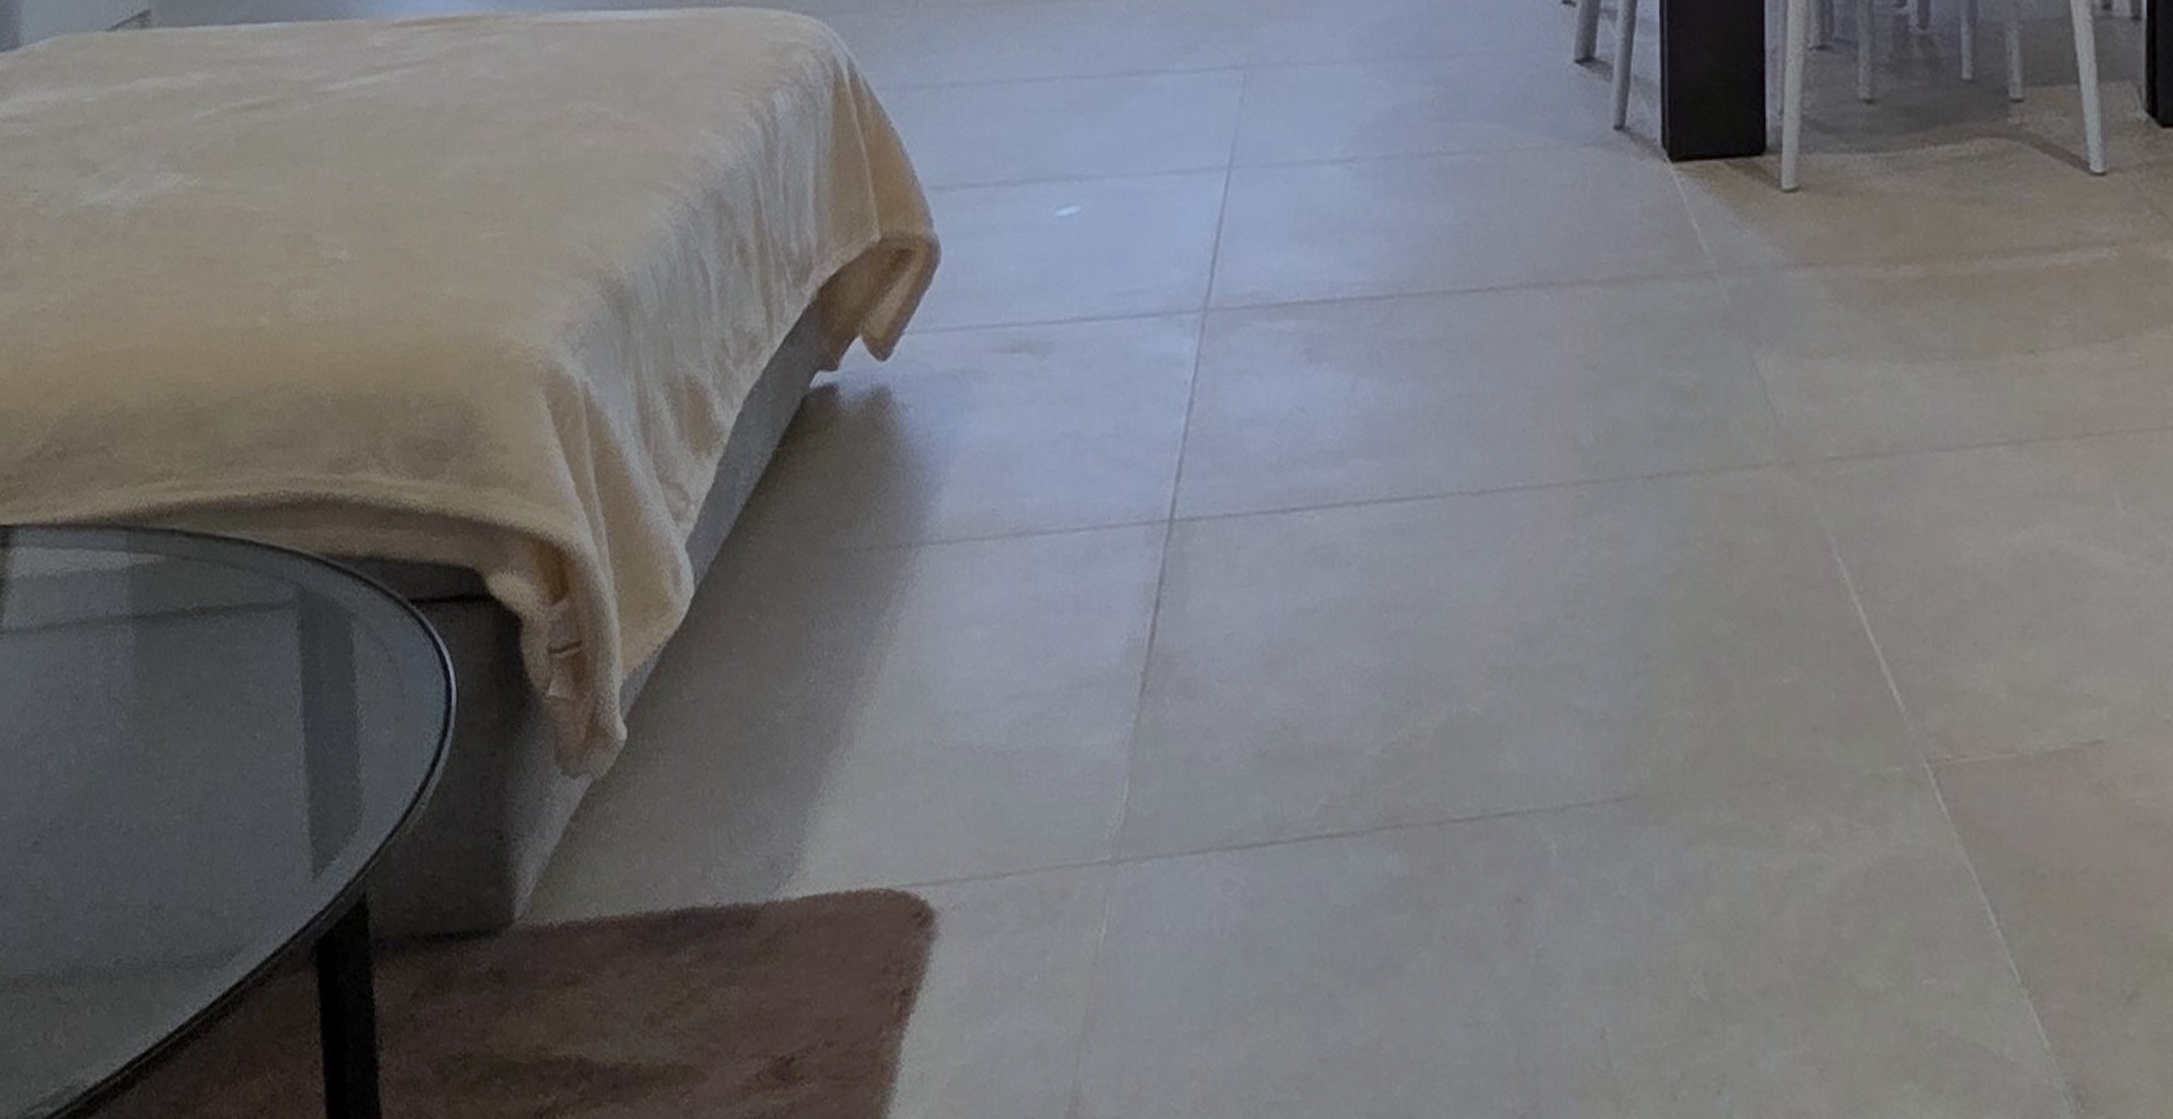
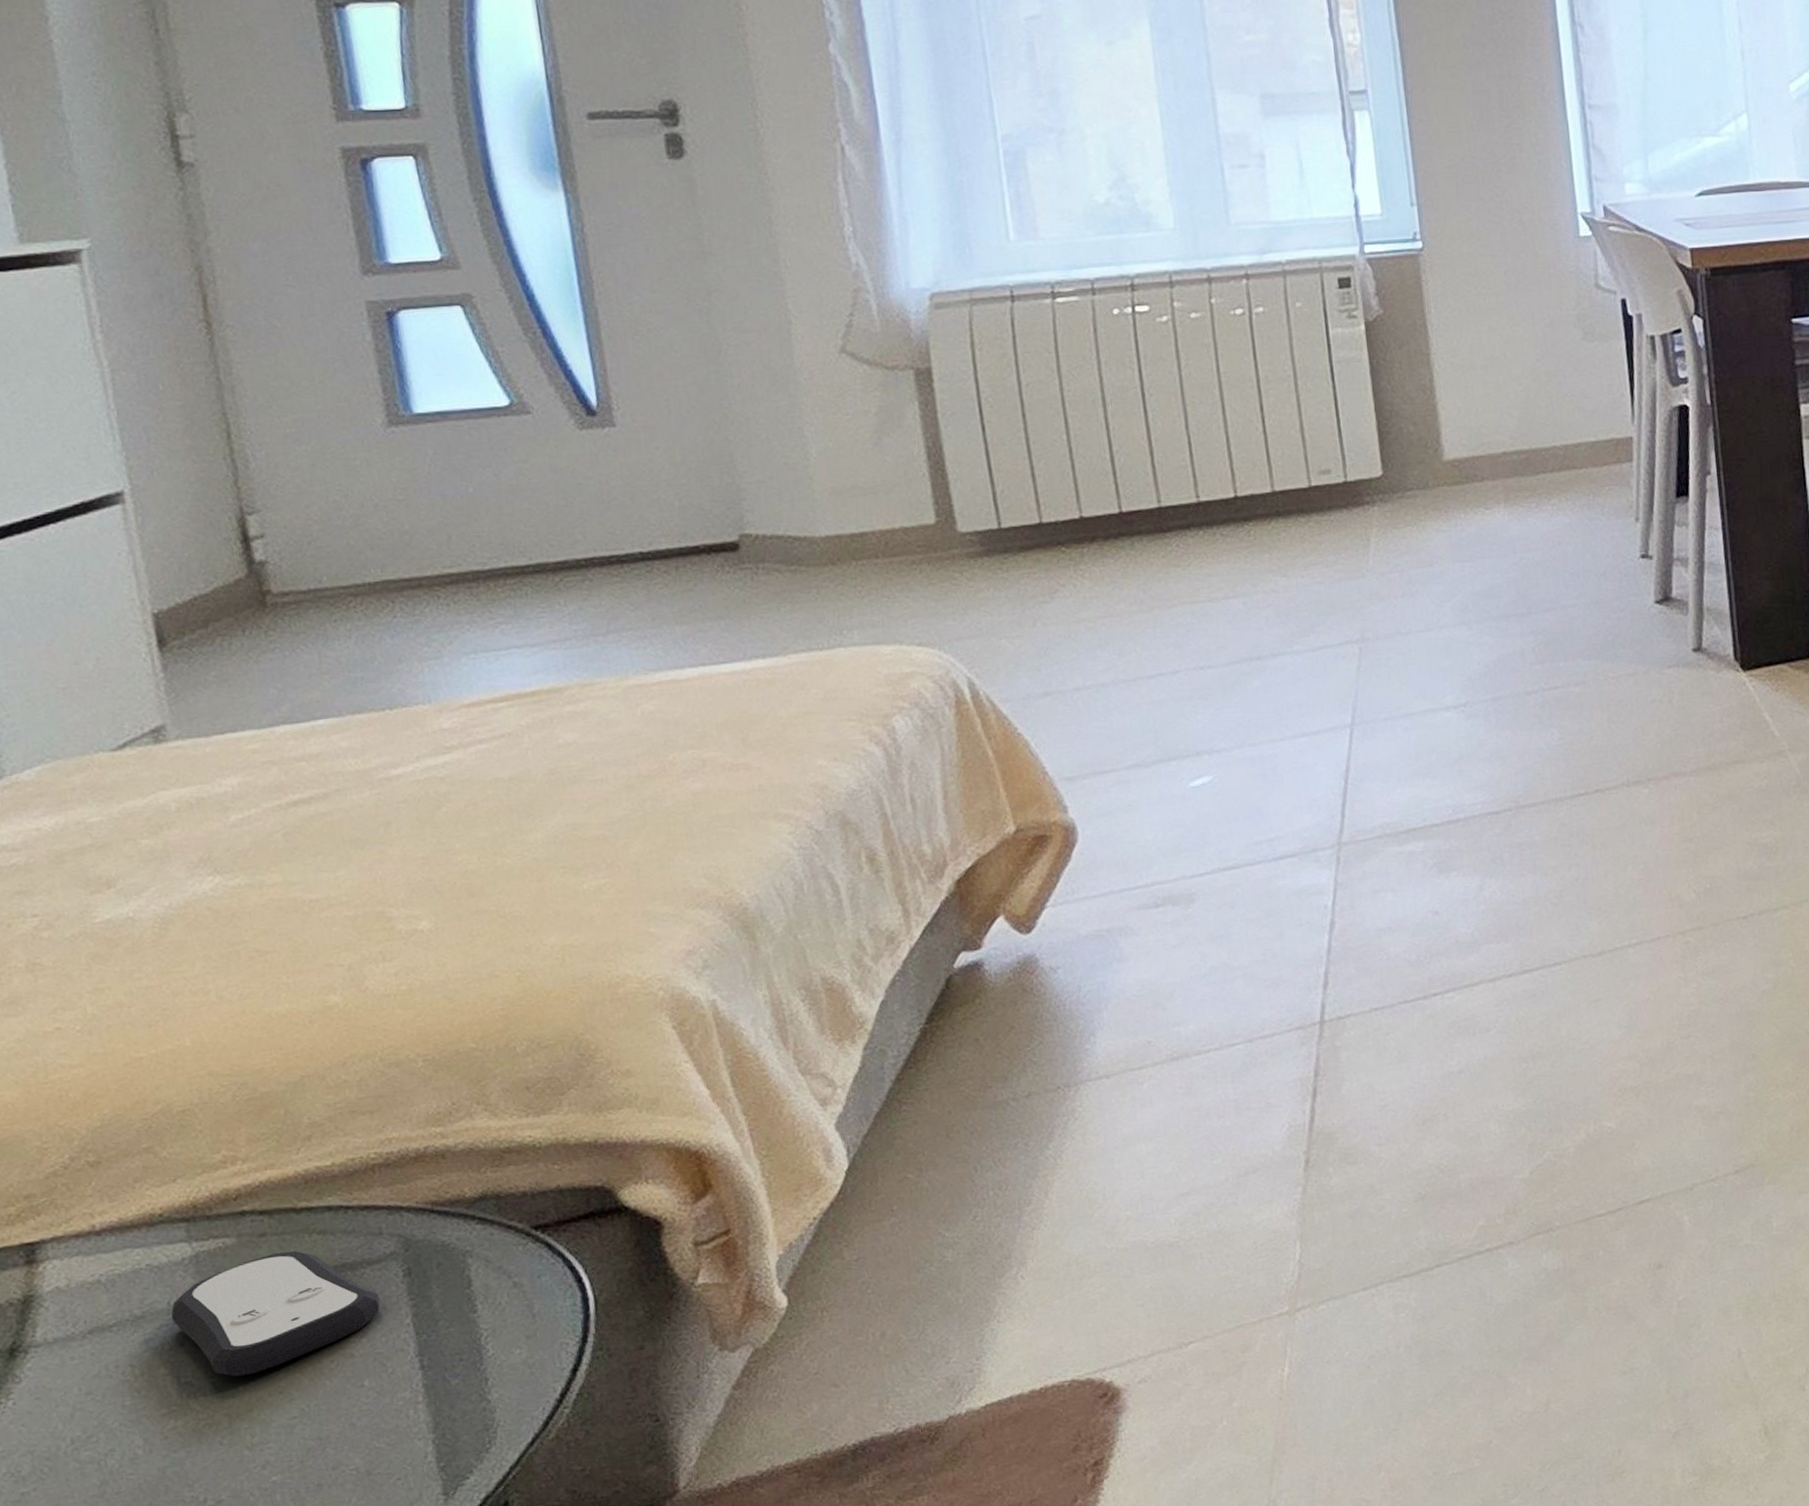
remote control: none [108,579,277,703] -> present [171,1250,381,1377]

